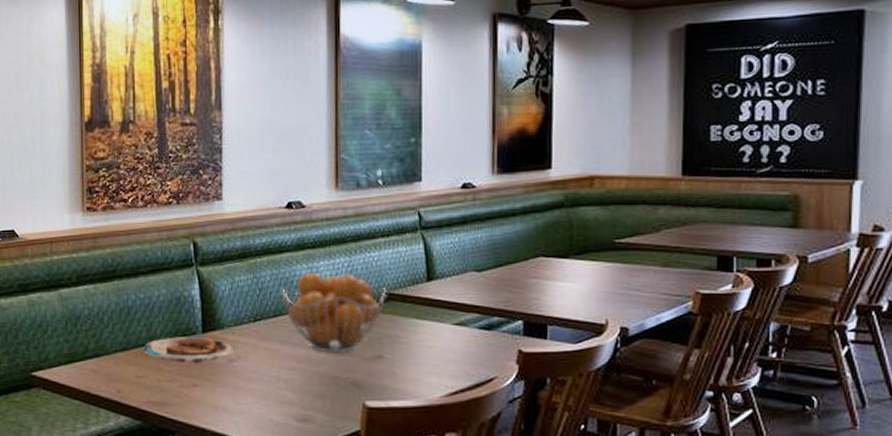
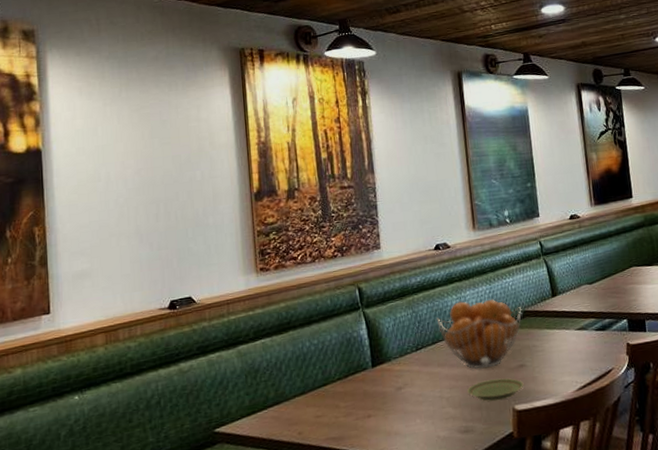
plate: present [143,337,234,364] -> none [319,370,401,398]
plate: none [309,367,380,392] -> present [466,378,524,401]

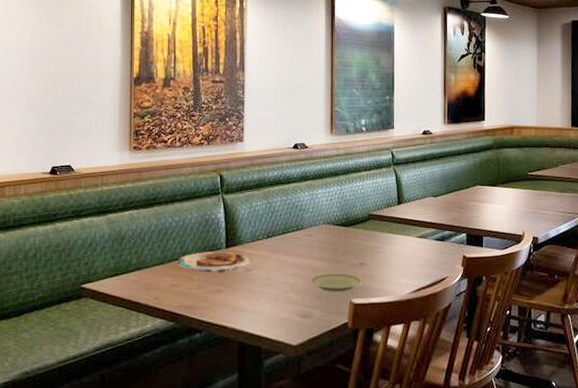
plate: none [319,370,401,398] -> present [177,252,250,274]
fruit basket: present [436,299,523,370] -> none [288,198,368,262]

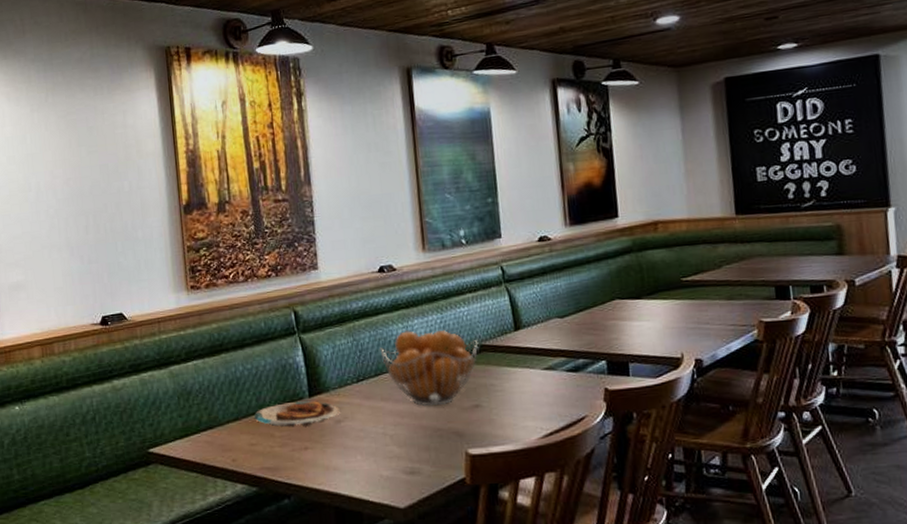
fruit basket: none [288,198,368,262] -> present [379,330,479,407]
plate: present [309,273,363,292] -> none [413,418,479,442]

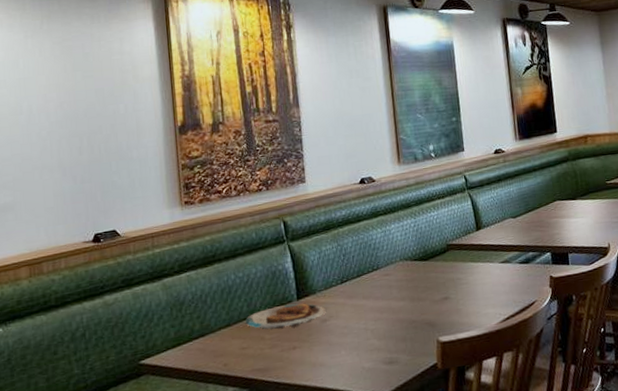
fruit basket: present [379,330,479,407] -> none [361,233,447,302]

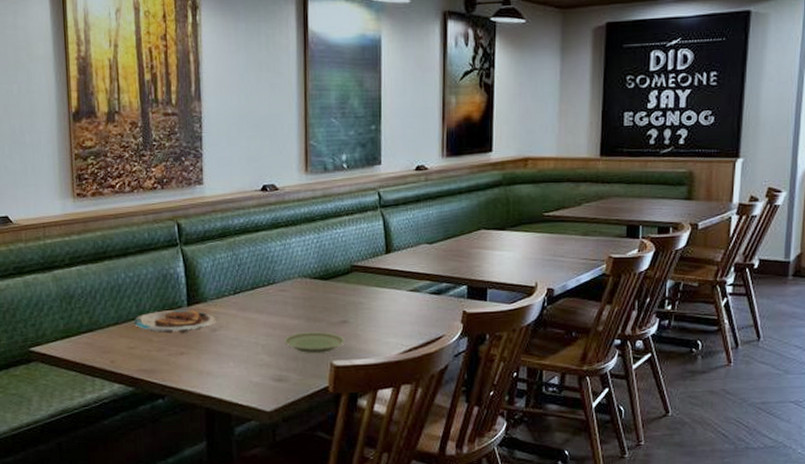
plate: none [391,310,448,333] -> present [283,332,345,353]

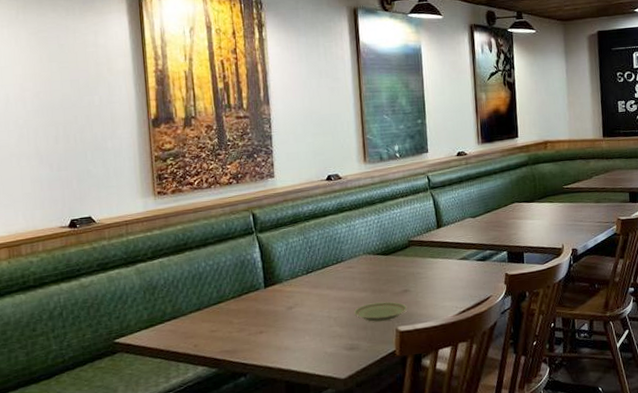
plate: present [133,310,216,334] -> none [214,291,291,315]

